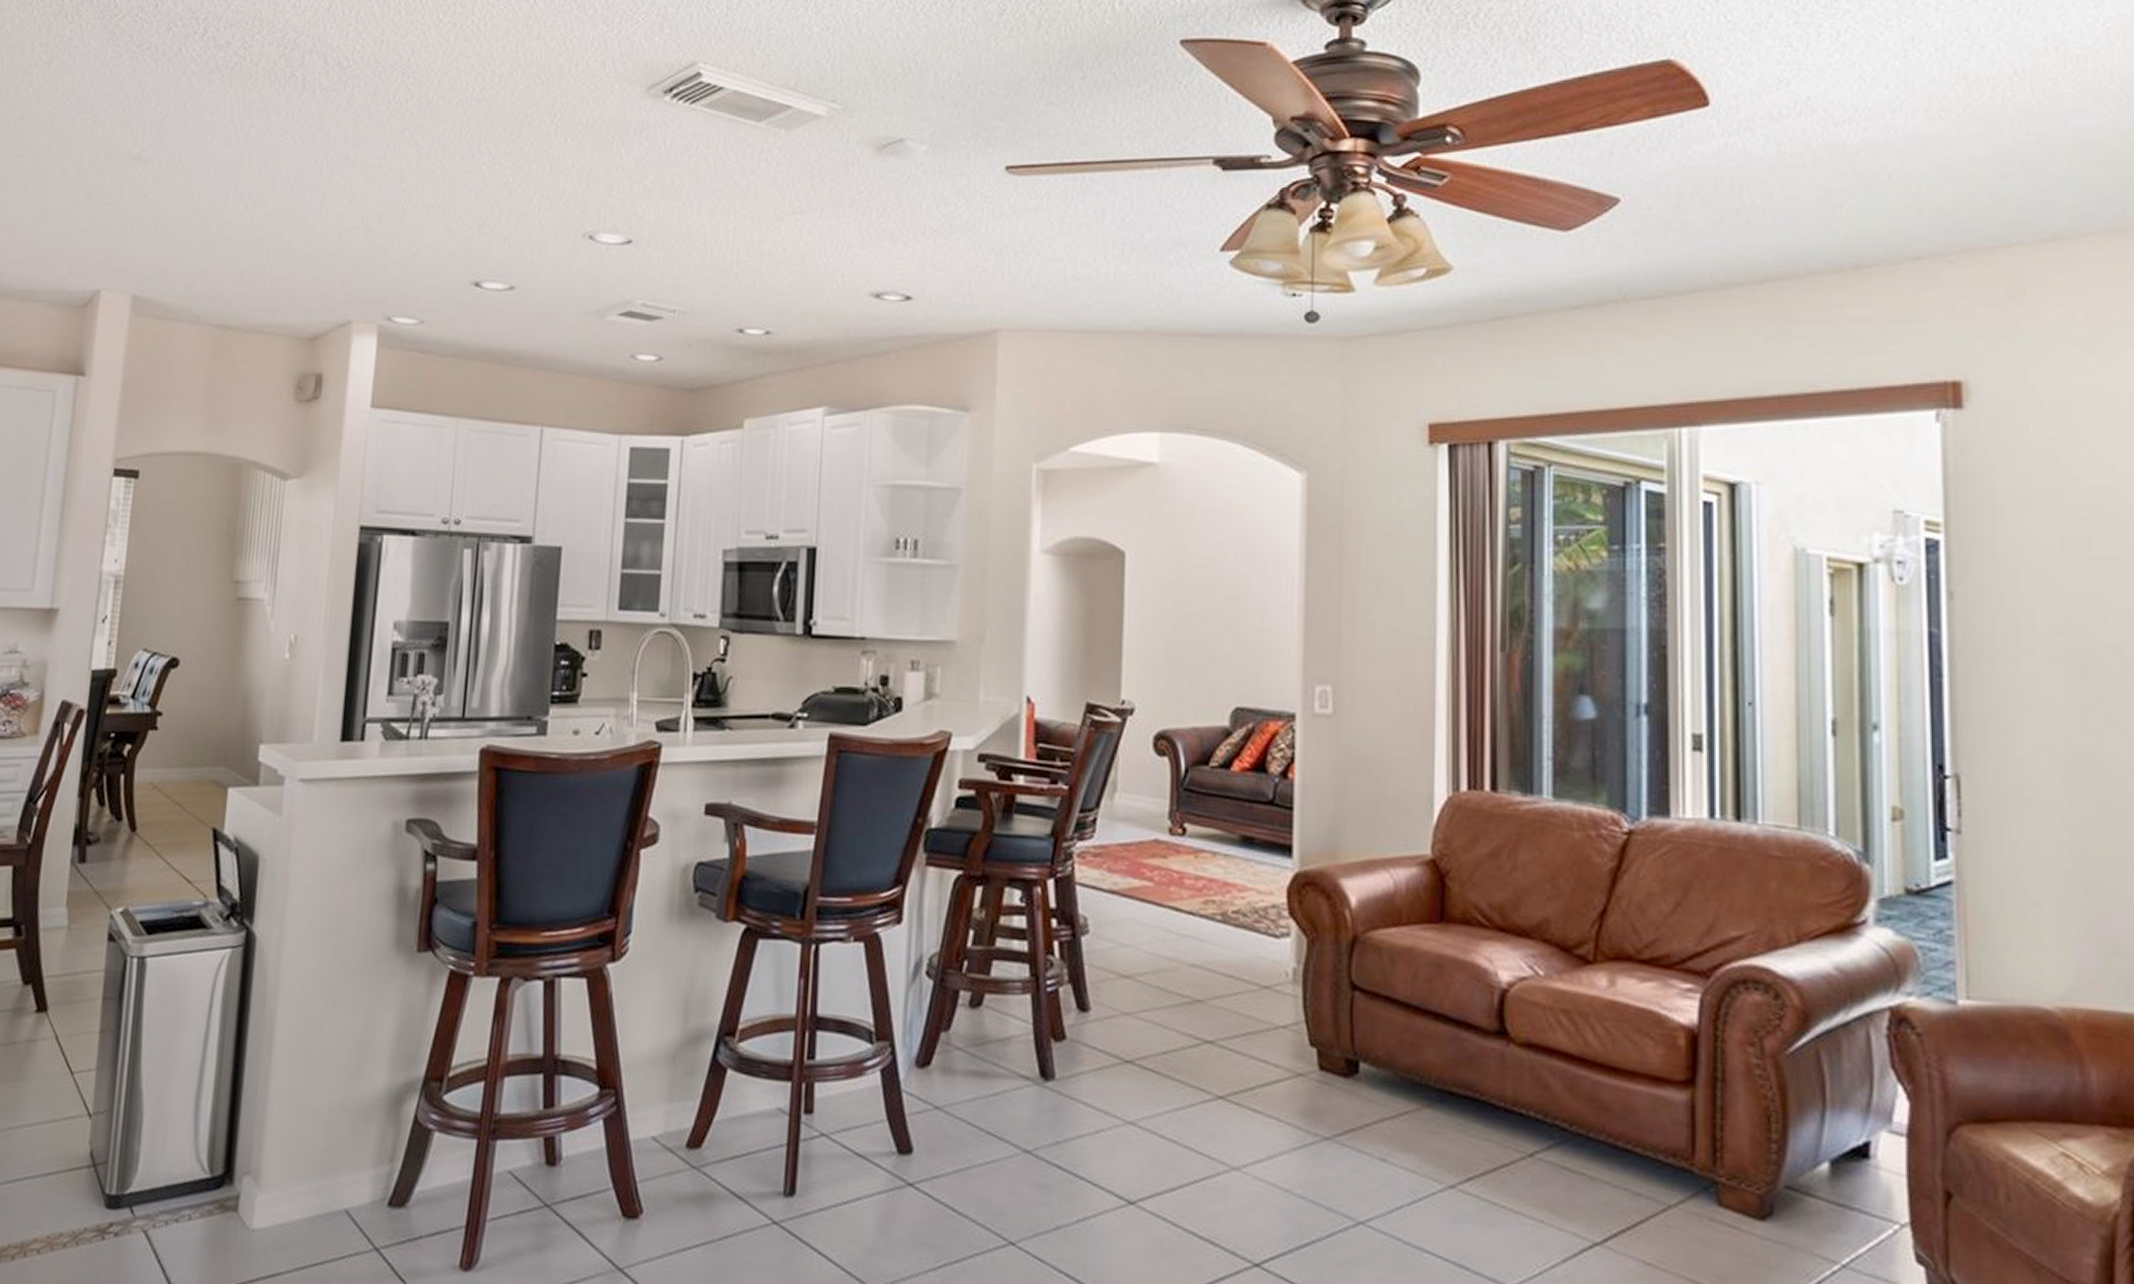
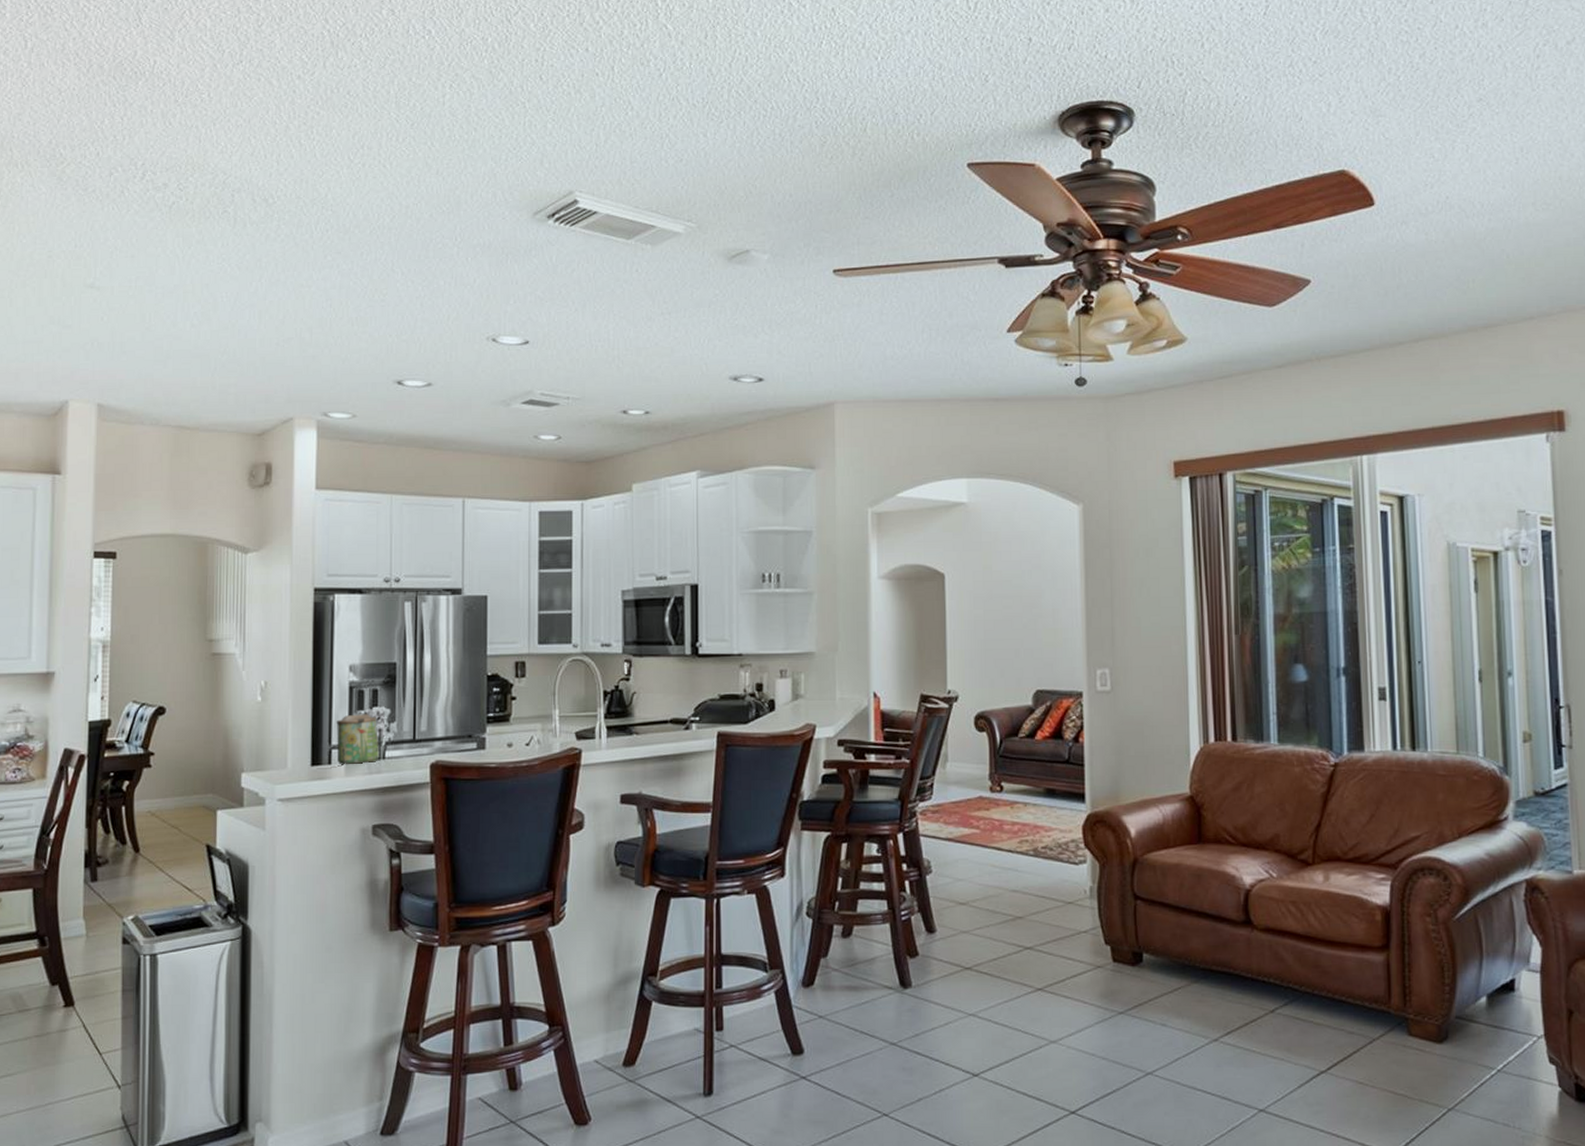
canister: none [372,681,422,744] -> present [336,714,379,765]

